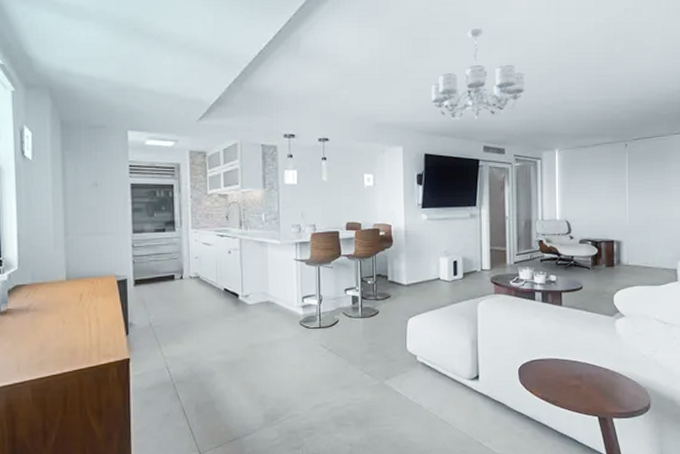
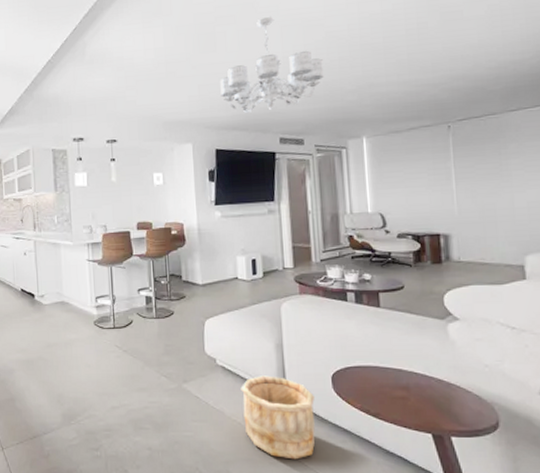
wooden bucket: none [438,370,503,446] -> present [240,376,315,460]

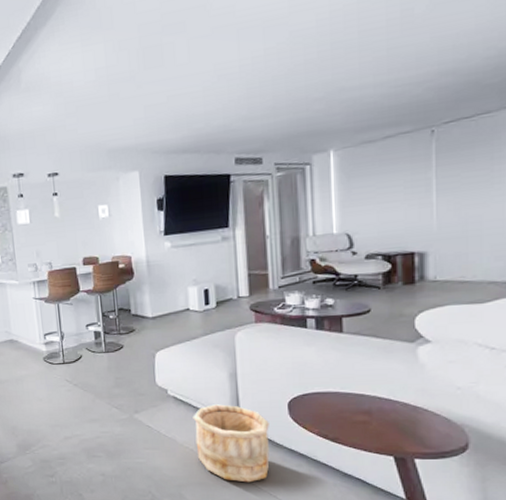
chandelier: present [220,16,324,113] -> none [168,18,286,133]

